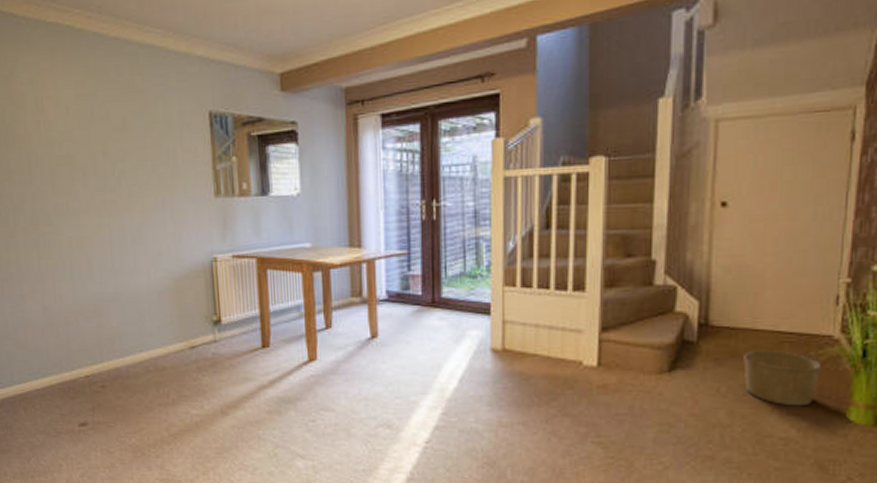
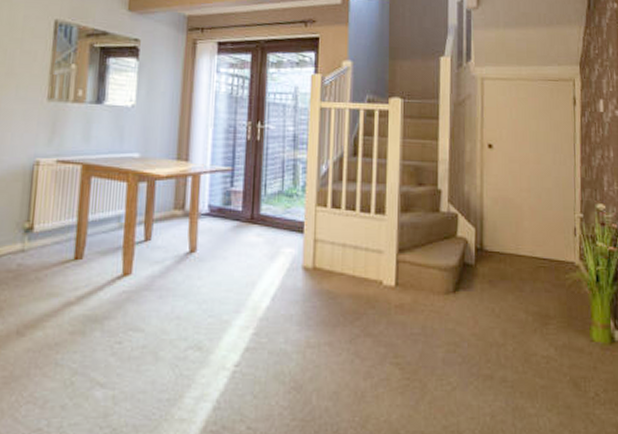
basket: present [743,351,822,407] -> none [511,274,569,326]

